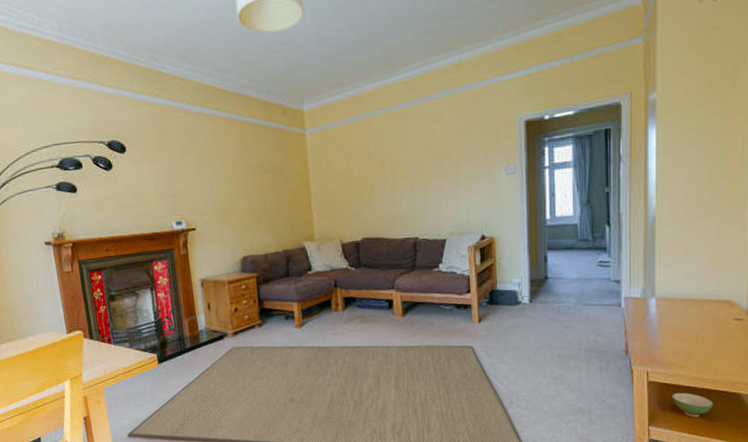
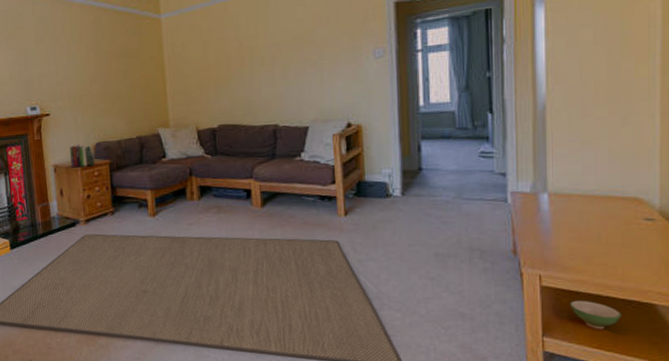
books: none [216,258,242,282] -> present [70,144,95,168]

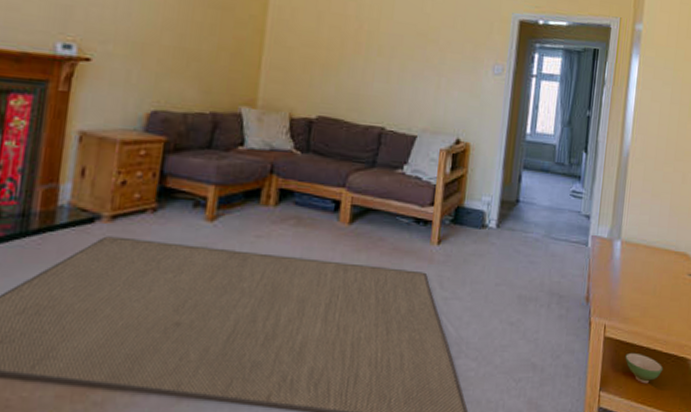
books: present [70,144,95,168] -> none [106,107,144,142]

